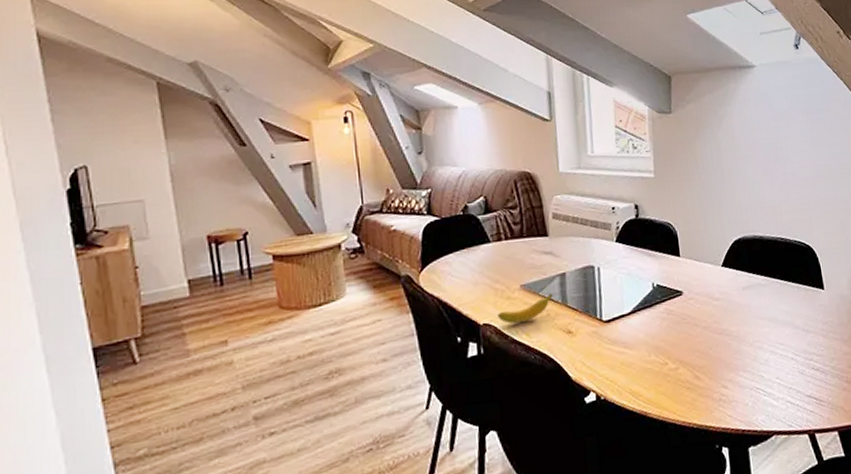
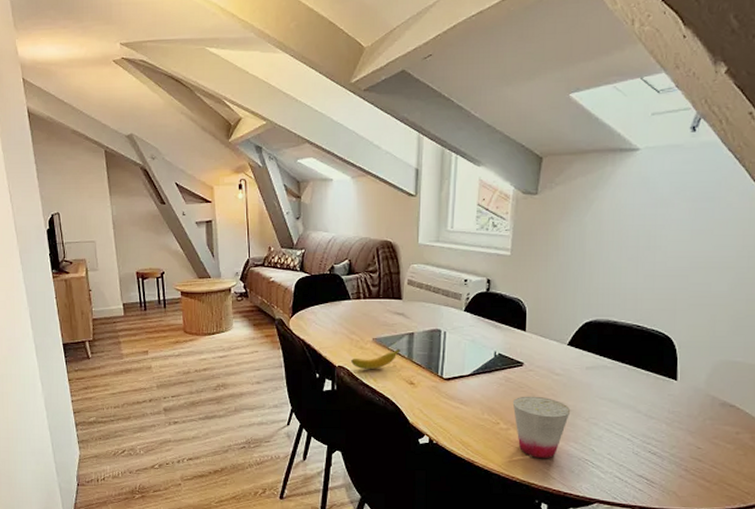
cup: none [677,326,736,396] -> present [512,396,571,459]

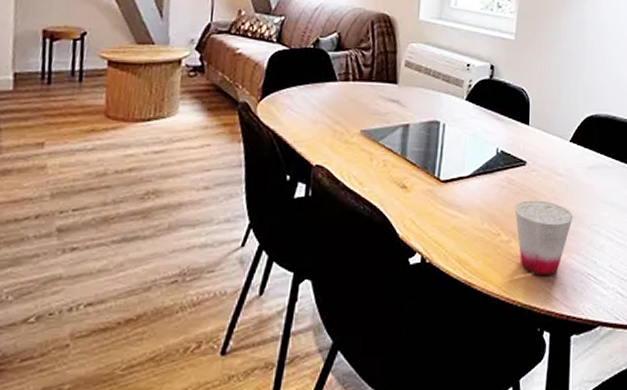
banana: present [351,348,400,369] -> none [332,143,393,169]

